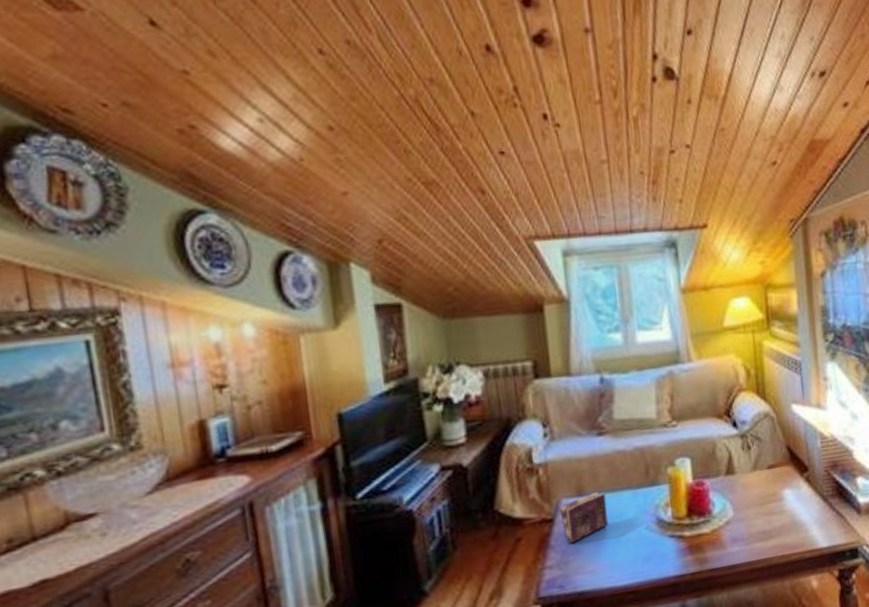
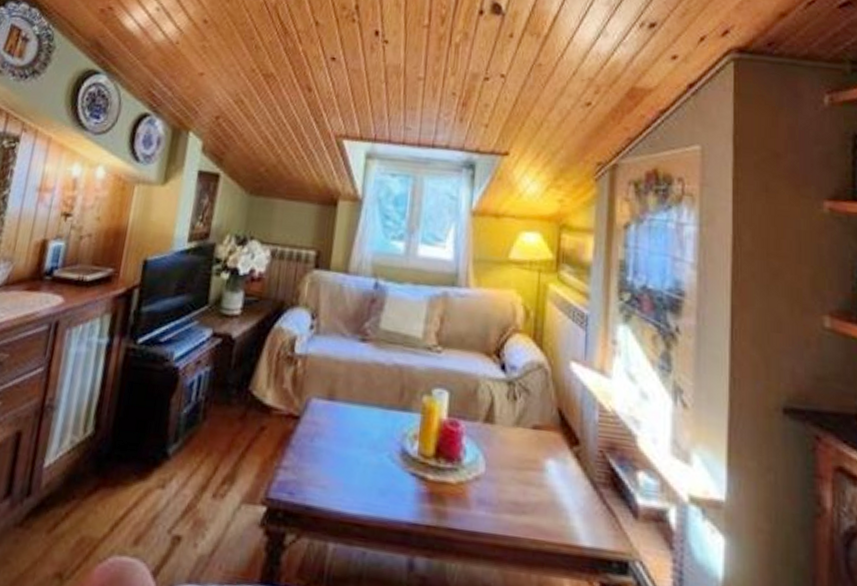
book: present [559,491,608,544] -> none [306,399,356,449]

